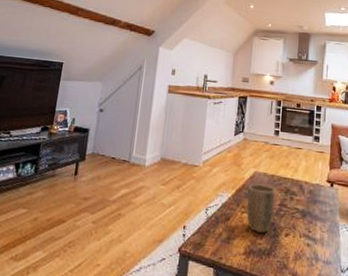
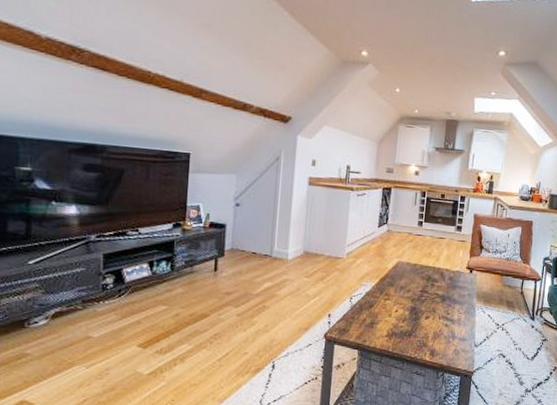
plant pot: present [246,184,276,233] -> none [389,273,418,317]

